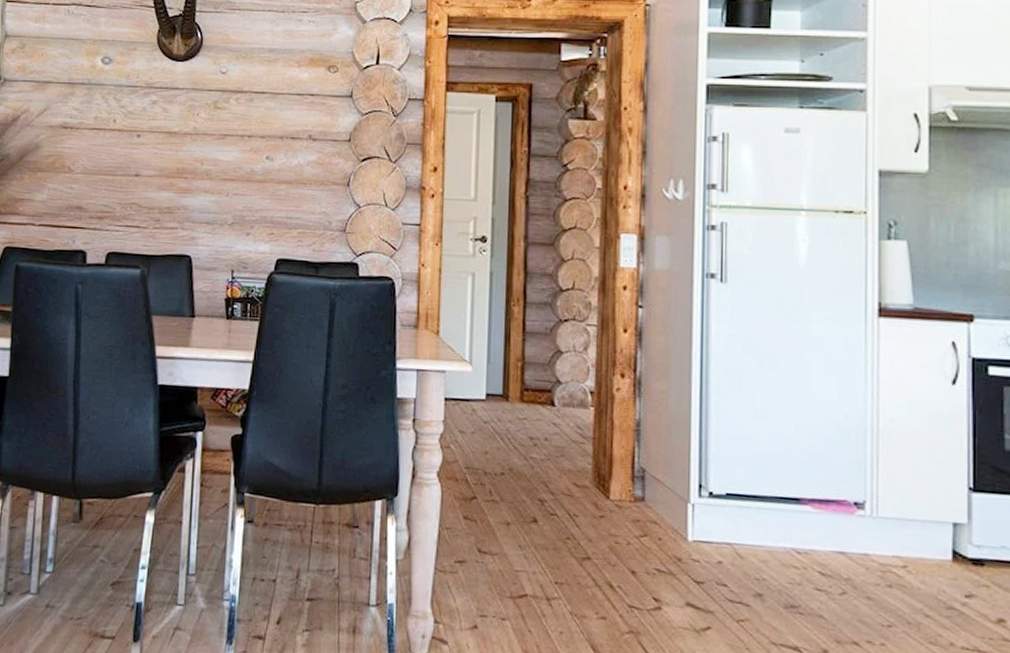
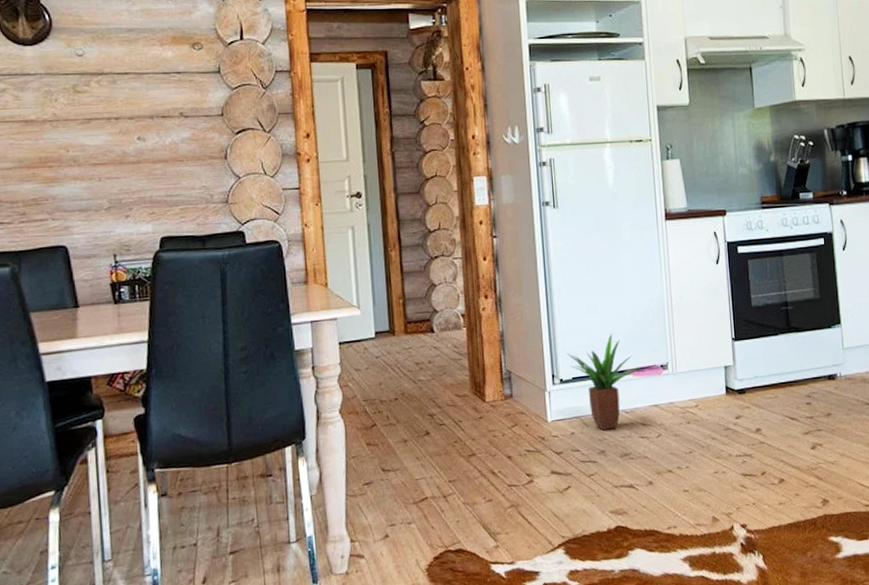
potted plant: none [722,448,825,570] -> present [567,333,641,431]

